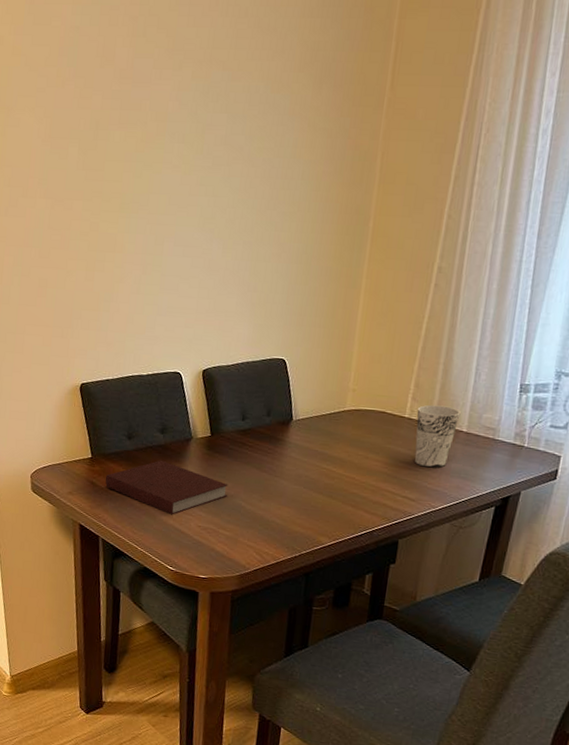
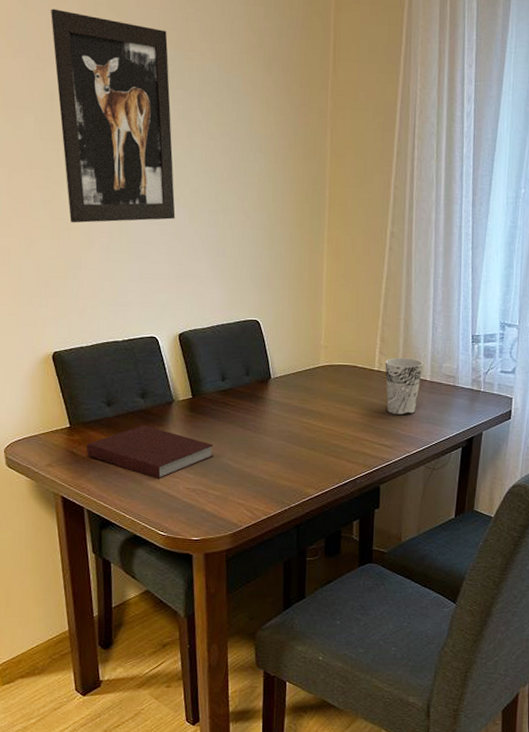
wall art: none [101,33,215,255] -> present [51,8,176,223]

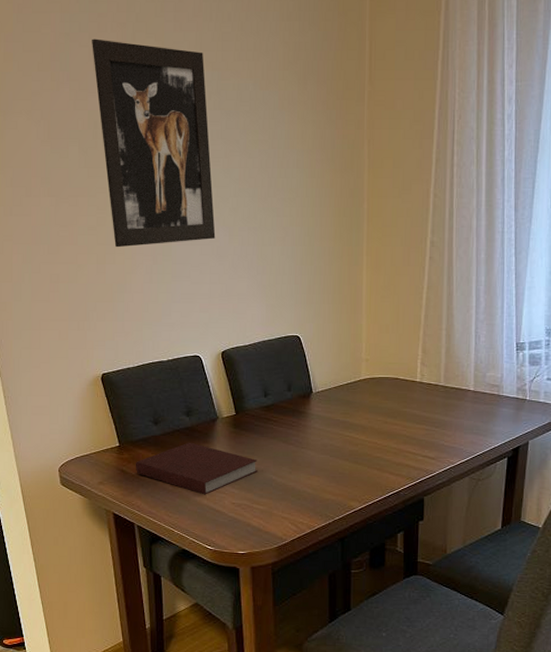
cup: present [385,357,424,416] -> none [427,368,467,427]

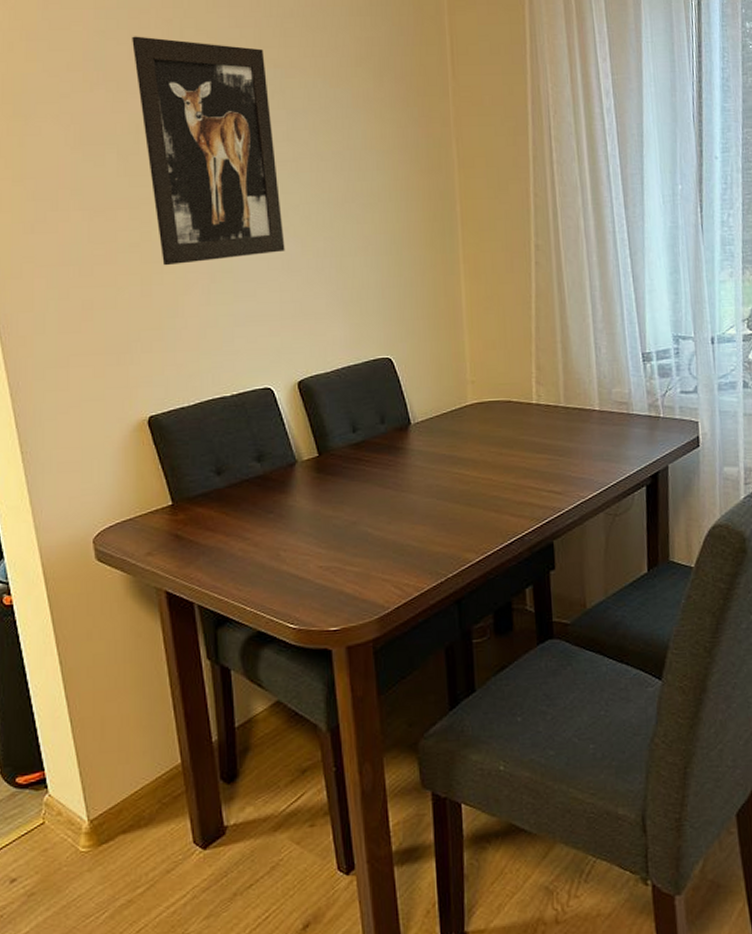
notebook: present [135,442,258,495] -> none [193,494,349,559]

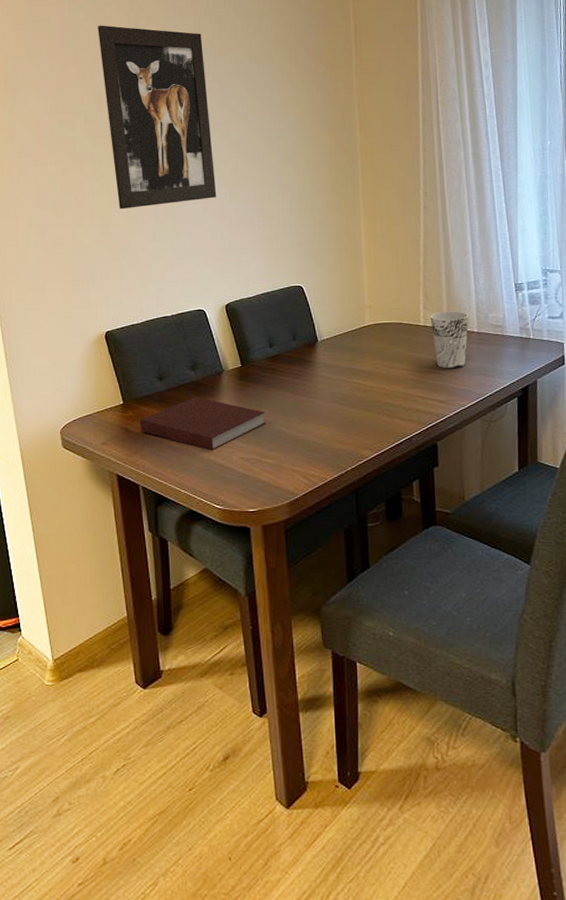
notebook: none [193,494,349,559] -> present [139,396,266,451]
cup: none [544,385,590,455] -> present [430,311,469,369]

